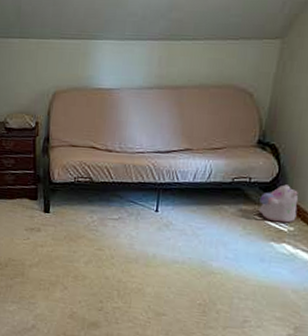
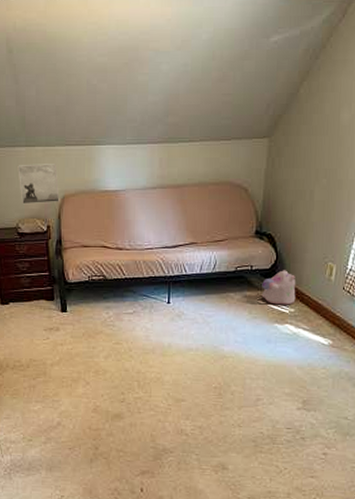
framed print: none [9,56,51,99] -> present [18,164,60,205]

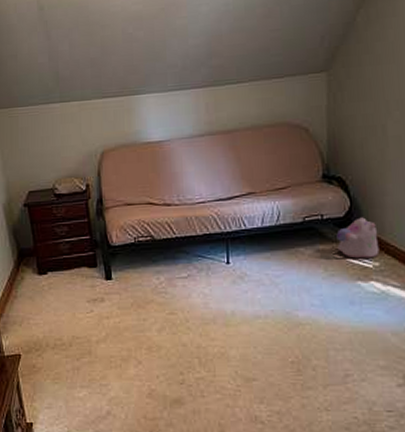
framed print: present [18,164,60,205] -> none [52,118,99,164]

